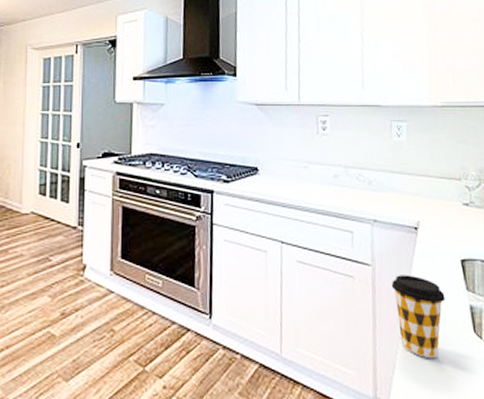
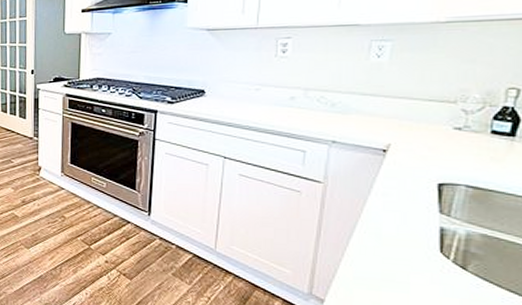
coffee cup: present [391,275,446,358] -> none [344,193,410,269]

